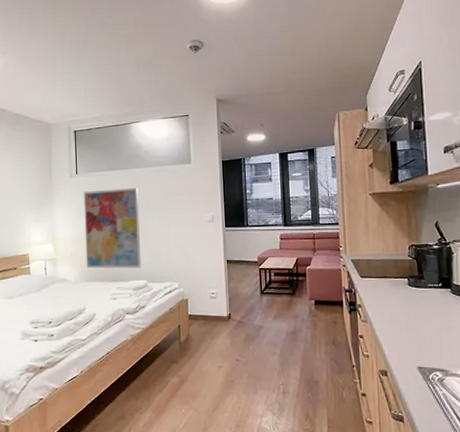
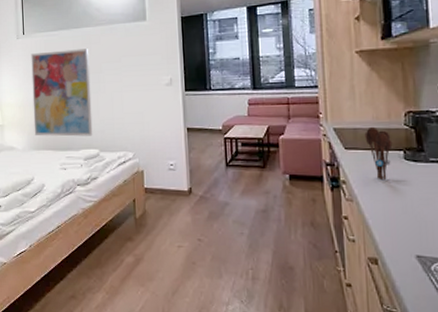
utensil holder: none [376,258,399,304] -> present [364,126,393,181]

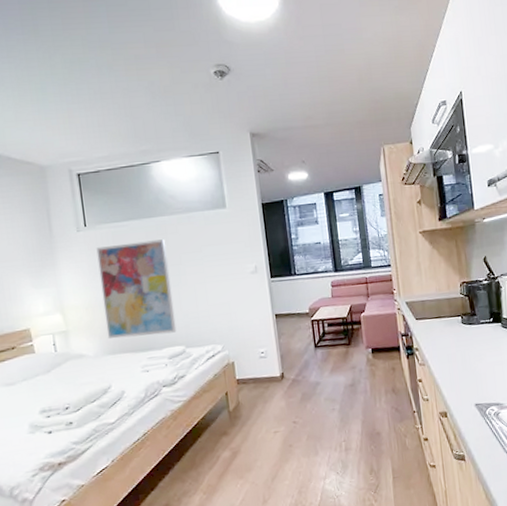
utensil holder: present [364,126,393,181] -> none [430,297,453,344]

